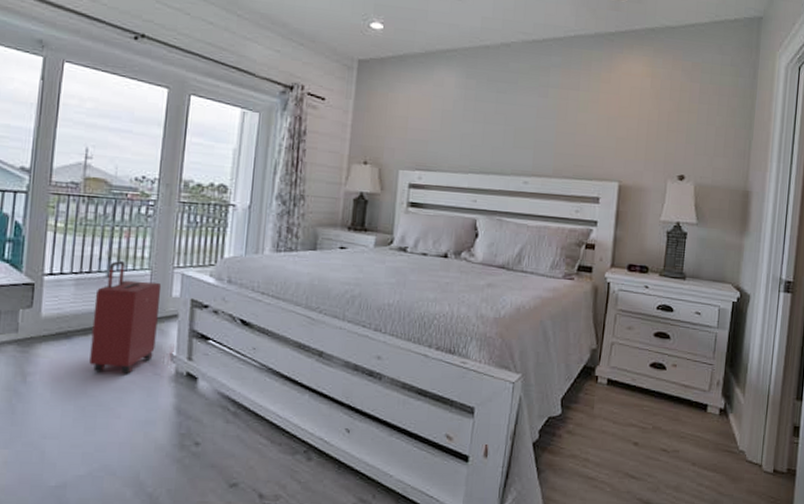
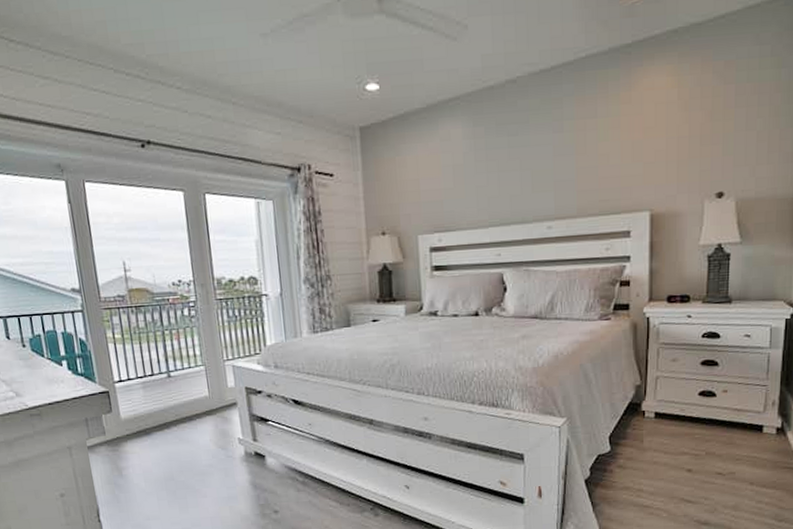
suitcase: present [89,260,162,374] -> none [161,360,223,461]

